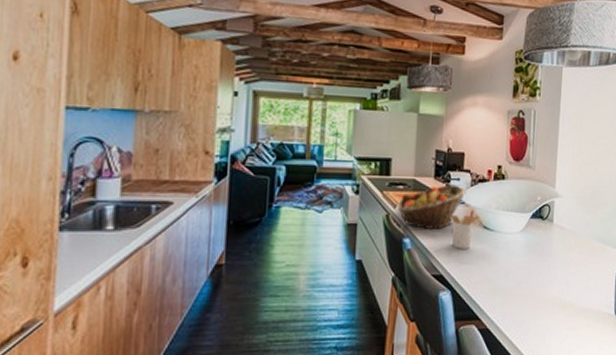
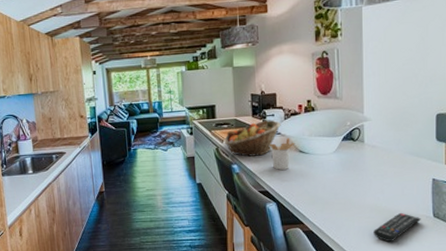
remote control: none [553,308,603,345] -> present [372,212,421,243]

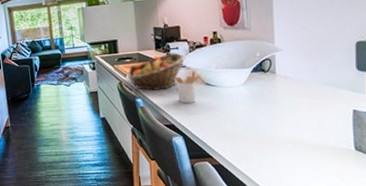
remote control: present [372,212,421,243] -> none [287,145,341,177]

